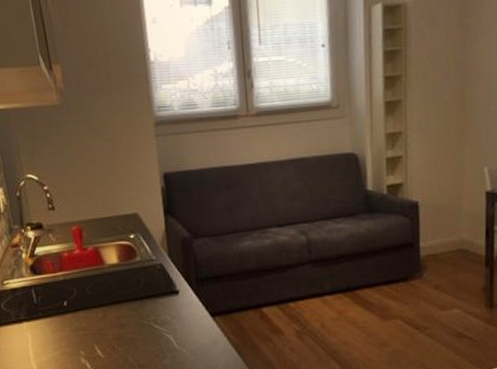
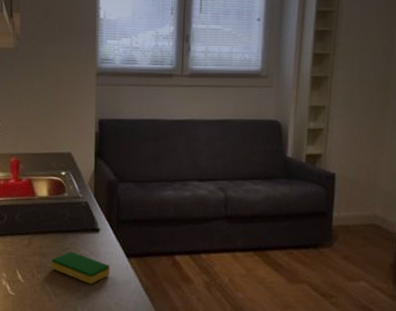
dish sponge: none [131,318,196,350] -> present [51,251,110,284]

